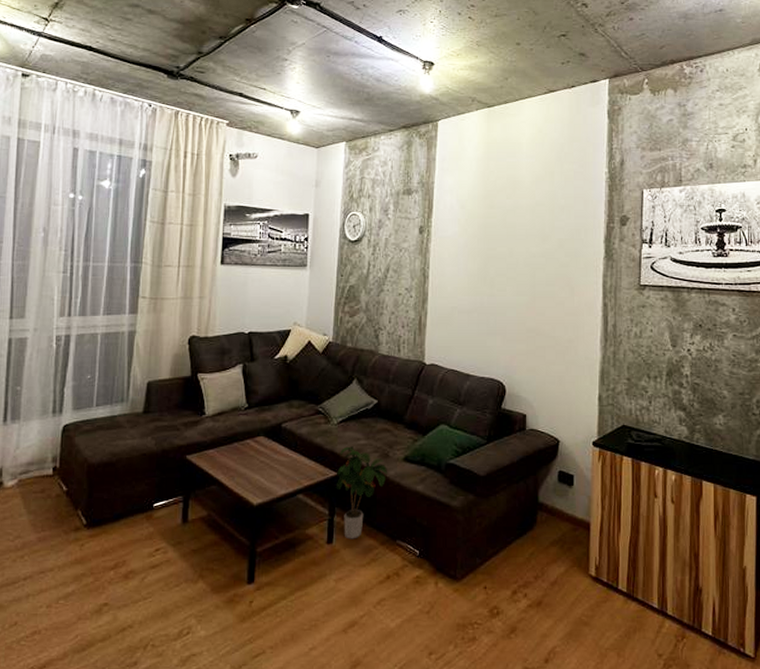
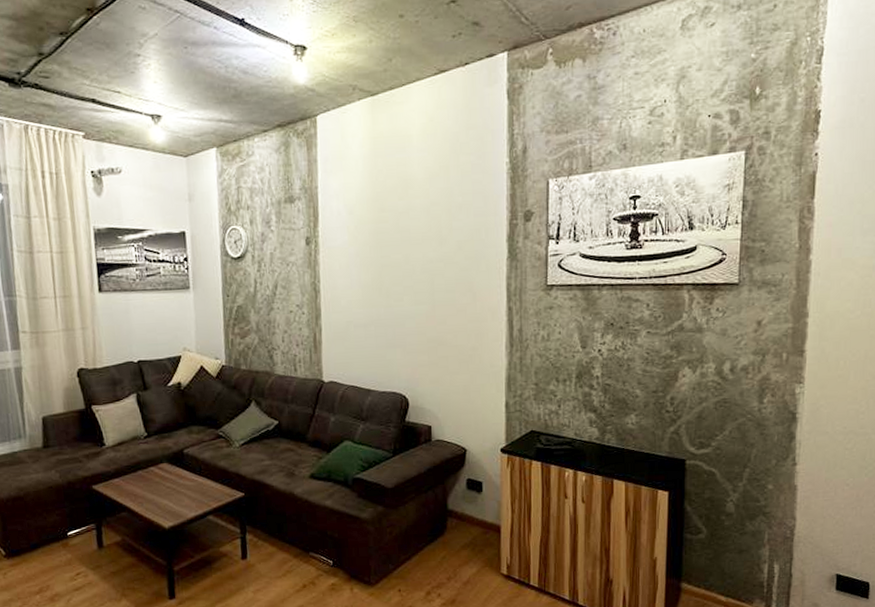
potted plant: present [335,446,388,539] -> none [243,467,296,554]

